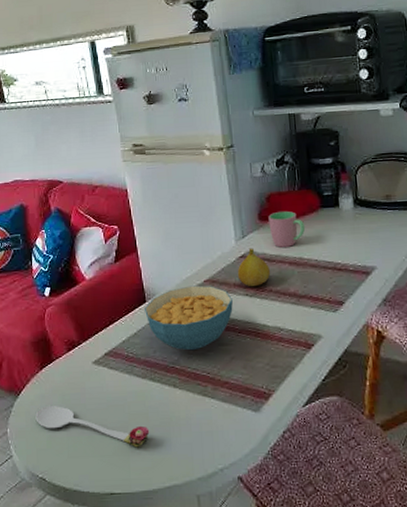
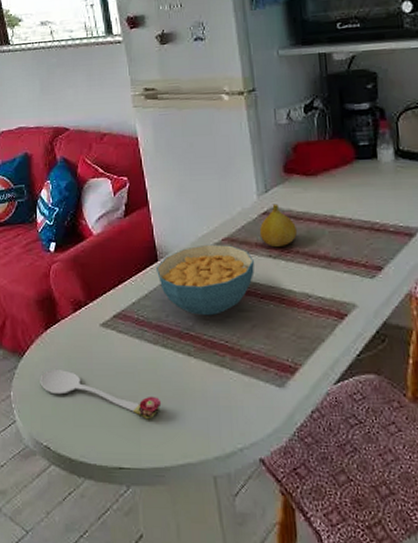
cup: present [268,210,306,248] -> none [295,162,338,204]

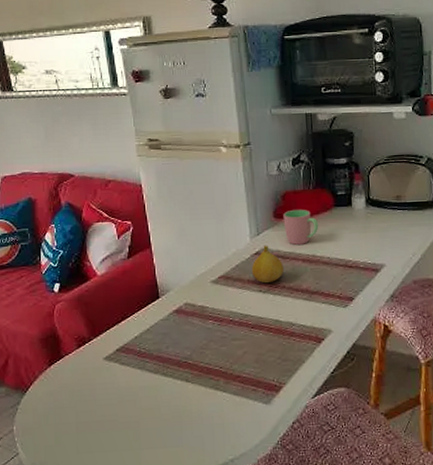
spoon: present [40,368,162,420] -> none [43,401,161,442]
cereal bowl: present [156,244,255,316] -> none [158,281,246,346]
cup: none [295,162,338,204] -> present [283,209,319,245]

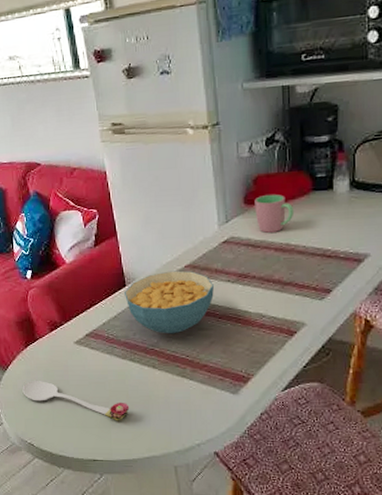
spoon: none [43,401,161,442] -> present [22,380,130,421]
cereal bowl: none [158,281,246,346] -> present [124,270,214,334]
fruit: present [251,245,285,284] -> none [219,233,255,273]

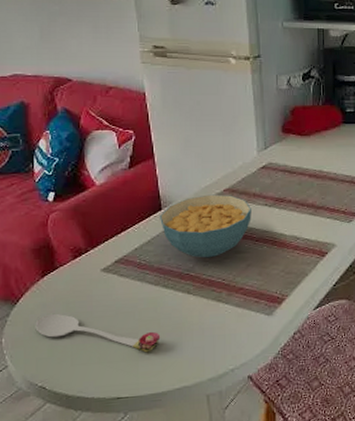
cup: present [254,194,295,233] -> none [291,124,327,160]

